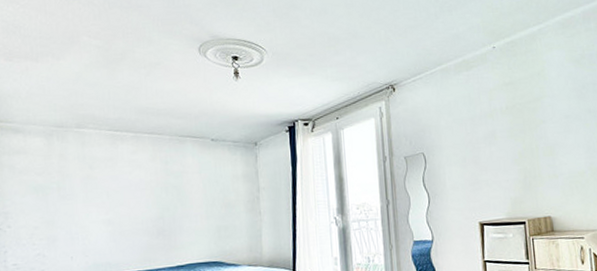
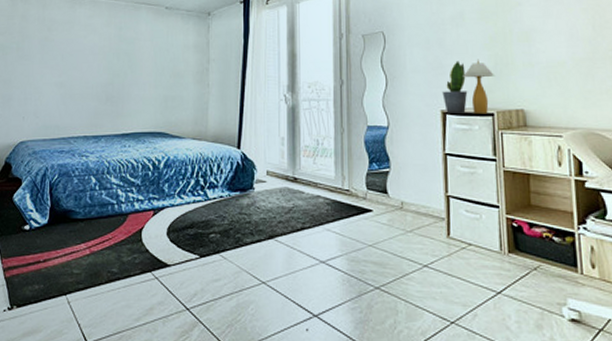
potted plant: none [479,176,502,225] -> present [442,60,468,114]
table lamp: none [497,173,526,224] -> present [463,59,496,115]

